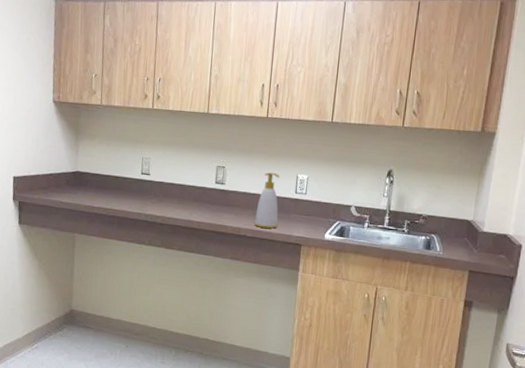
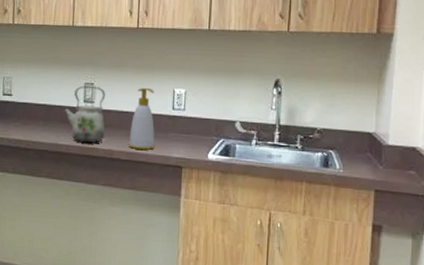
kettle: none [196,169,236,221] -> present [63,86,106,143]

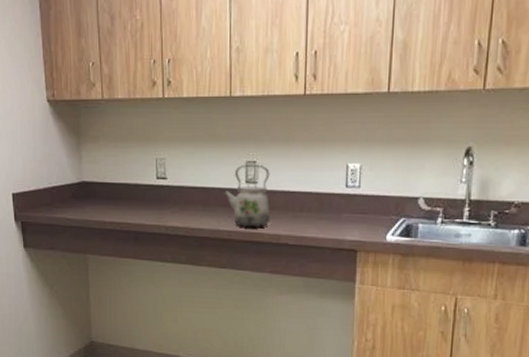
soap bottle: present [129,88,155,150] -> none [297,164,326,233]

